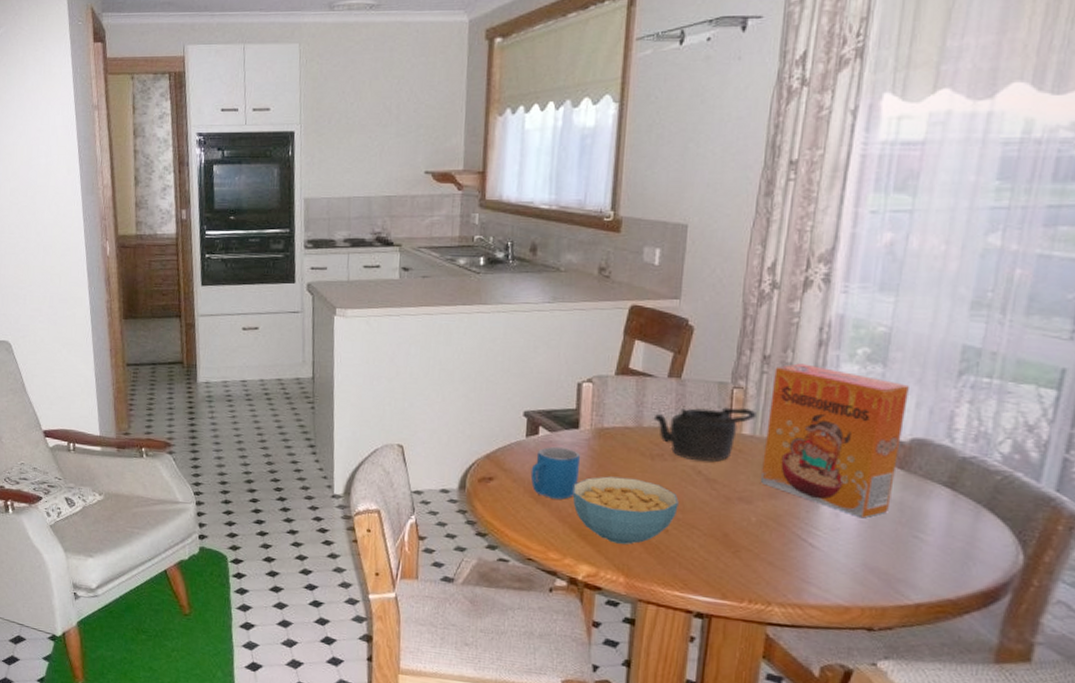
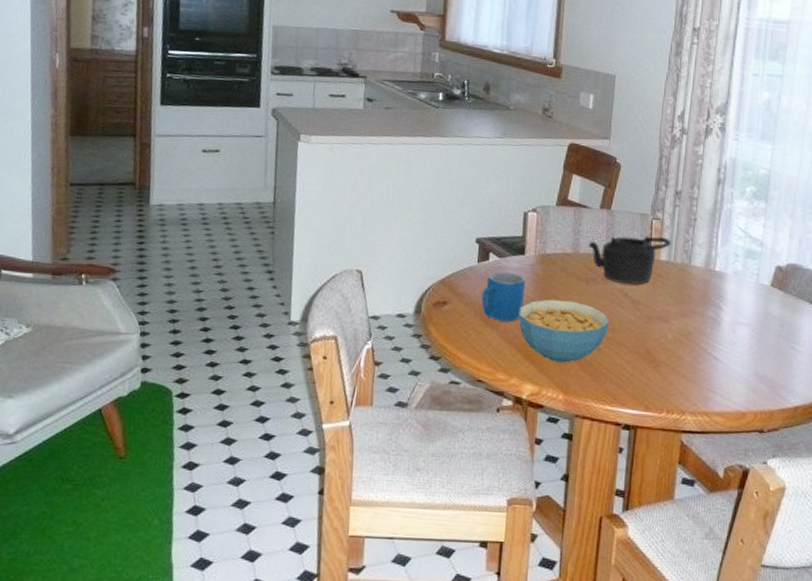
cereal box: present [761,363,909,518] -> none [675,198,784,333]

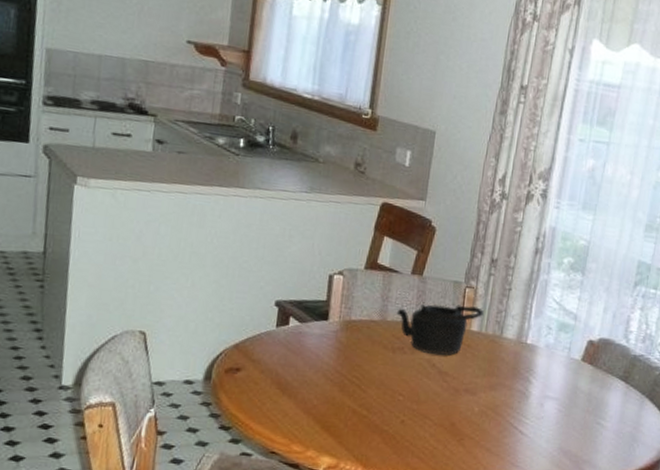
mug: present [481,271,526,322] -> none [278,337,328,391]
cereal bowl: present [518,299,609,363] -> none [318,368,415,435]

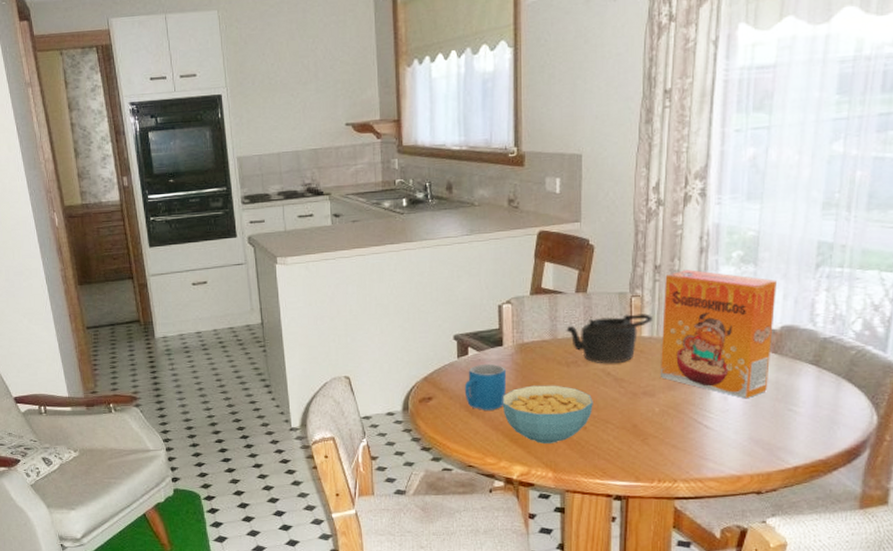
mug: none [278,337,328,391] -> present [464,363,507,410]
cereal bowl: none [318,368,415,435] -> present [502,385,593,444]
cereal box: none [484,268,600,408] -> present [661,269,777,399]

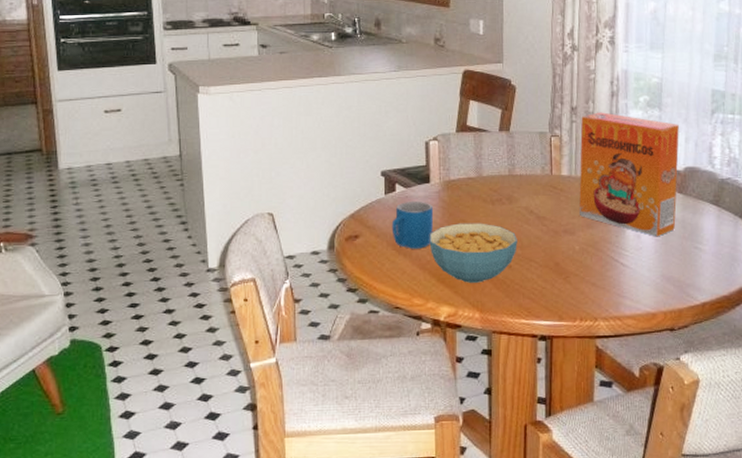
teapot: present [566,314,653,364] -> none [490,153,571,202]

